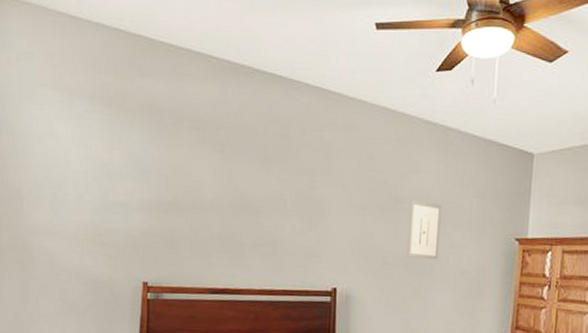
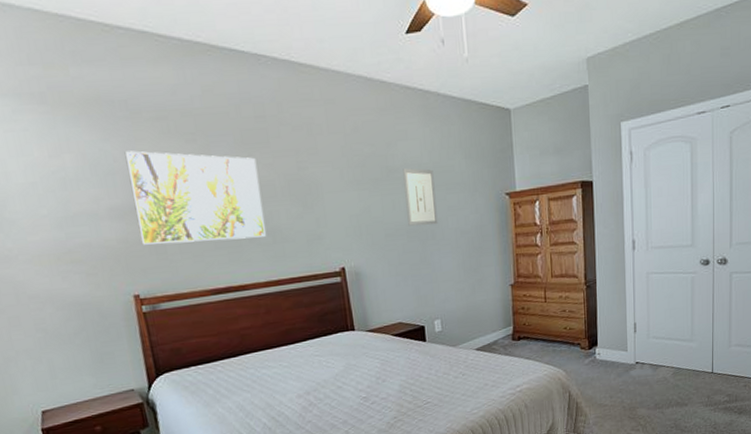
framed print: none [159,154,273,247] -> present [124,151,266,245]

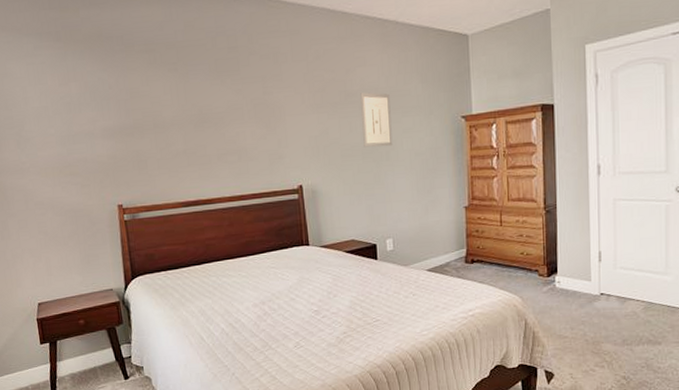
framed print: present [124,151,266,245] -> none [118,79,232,161]

